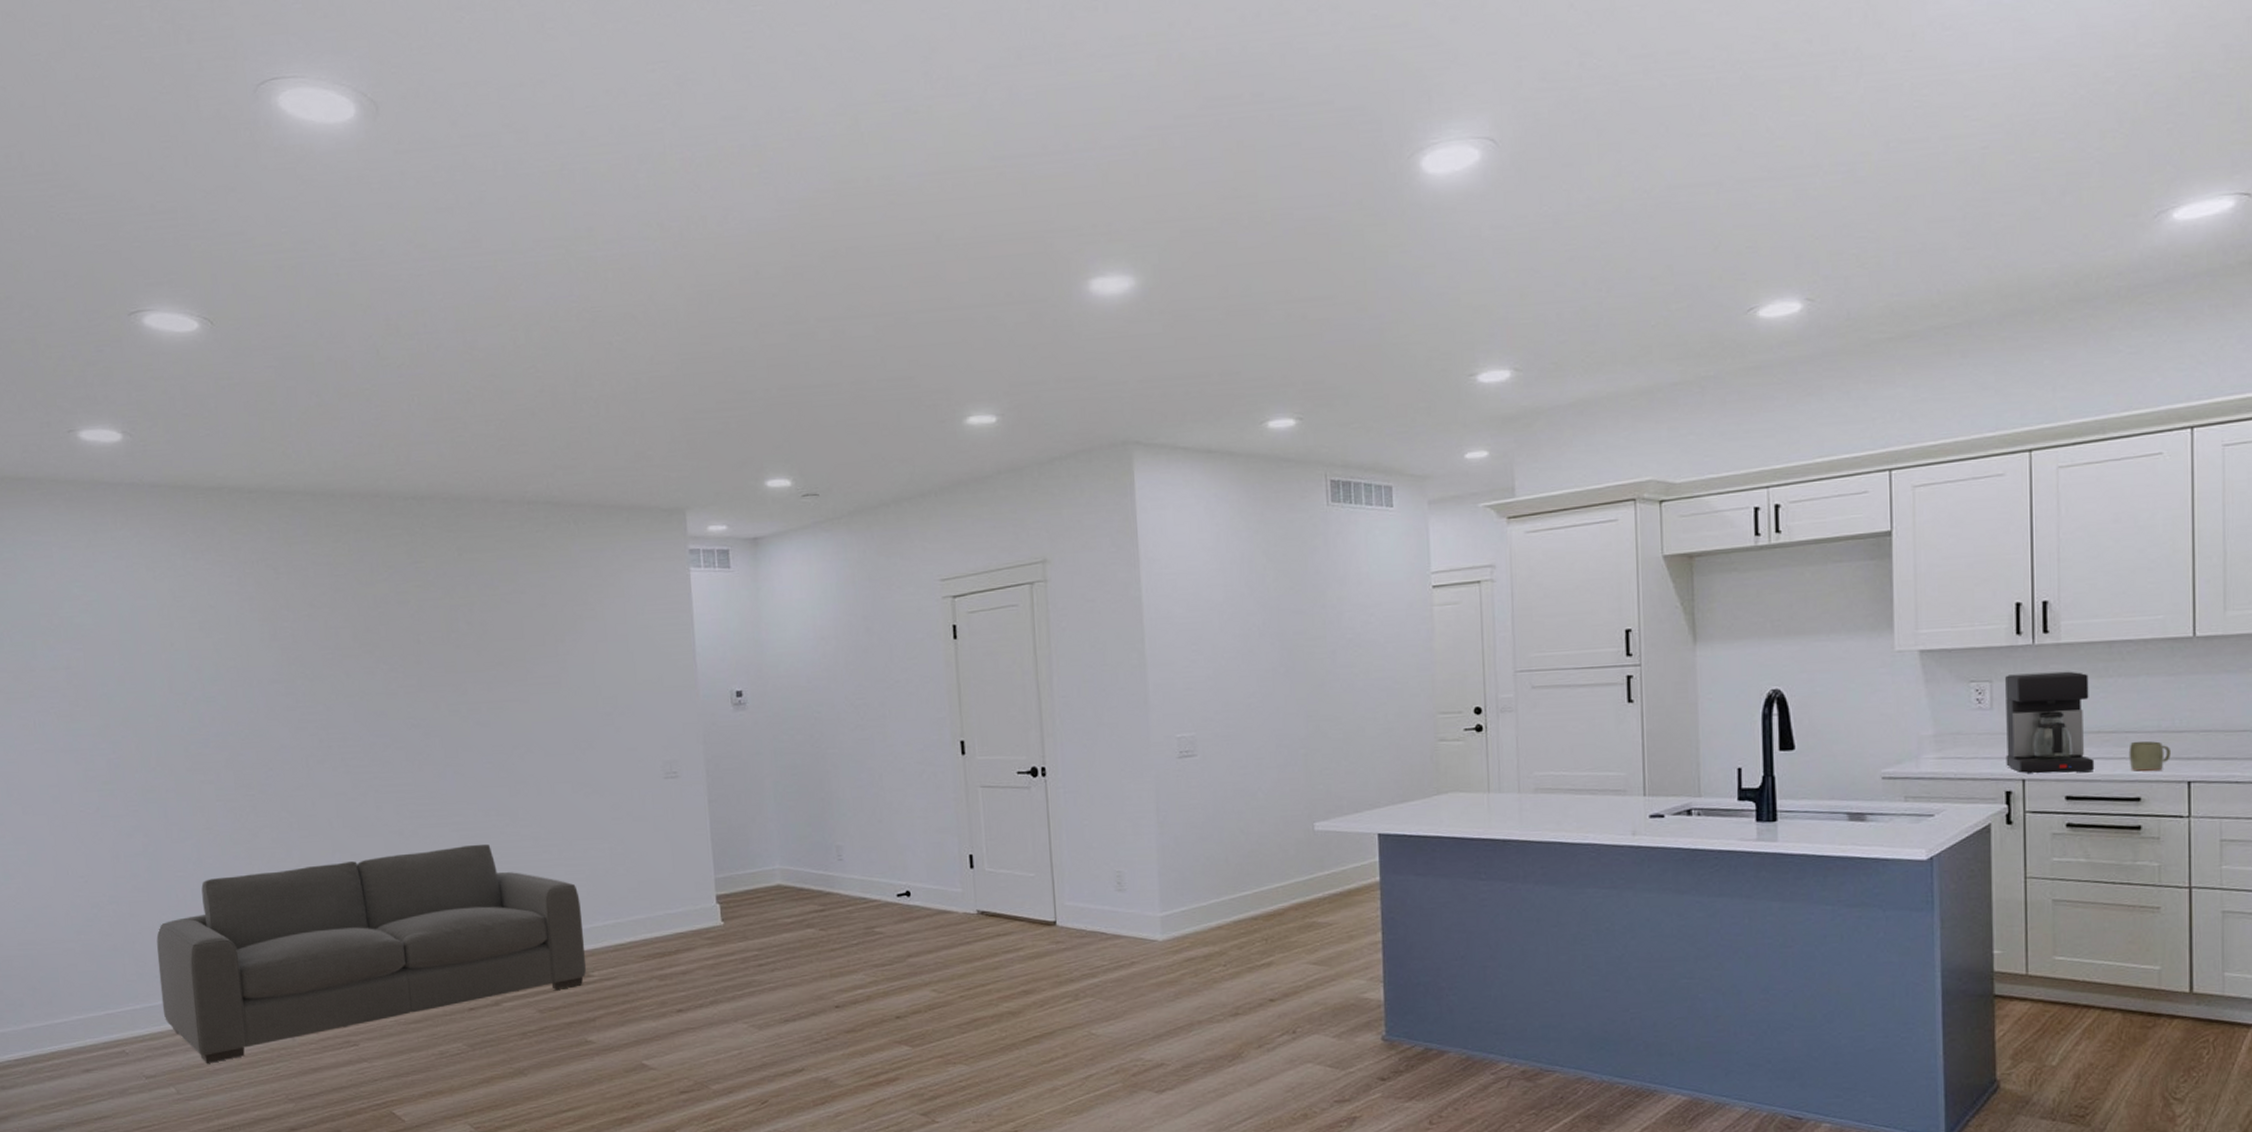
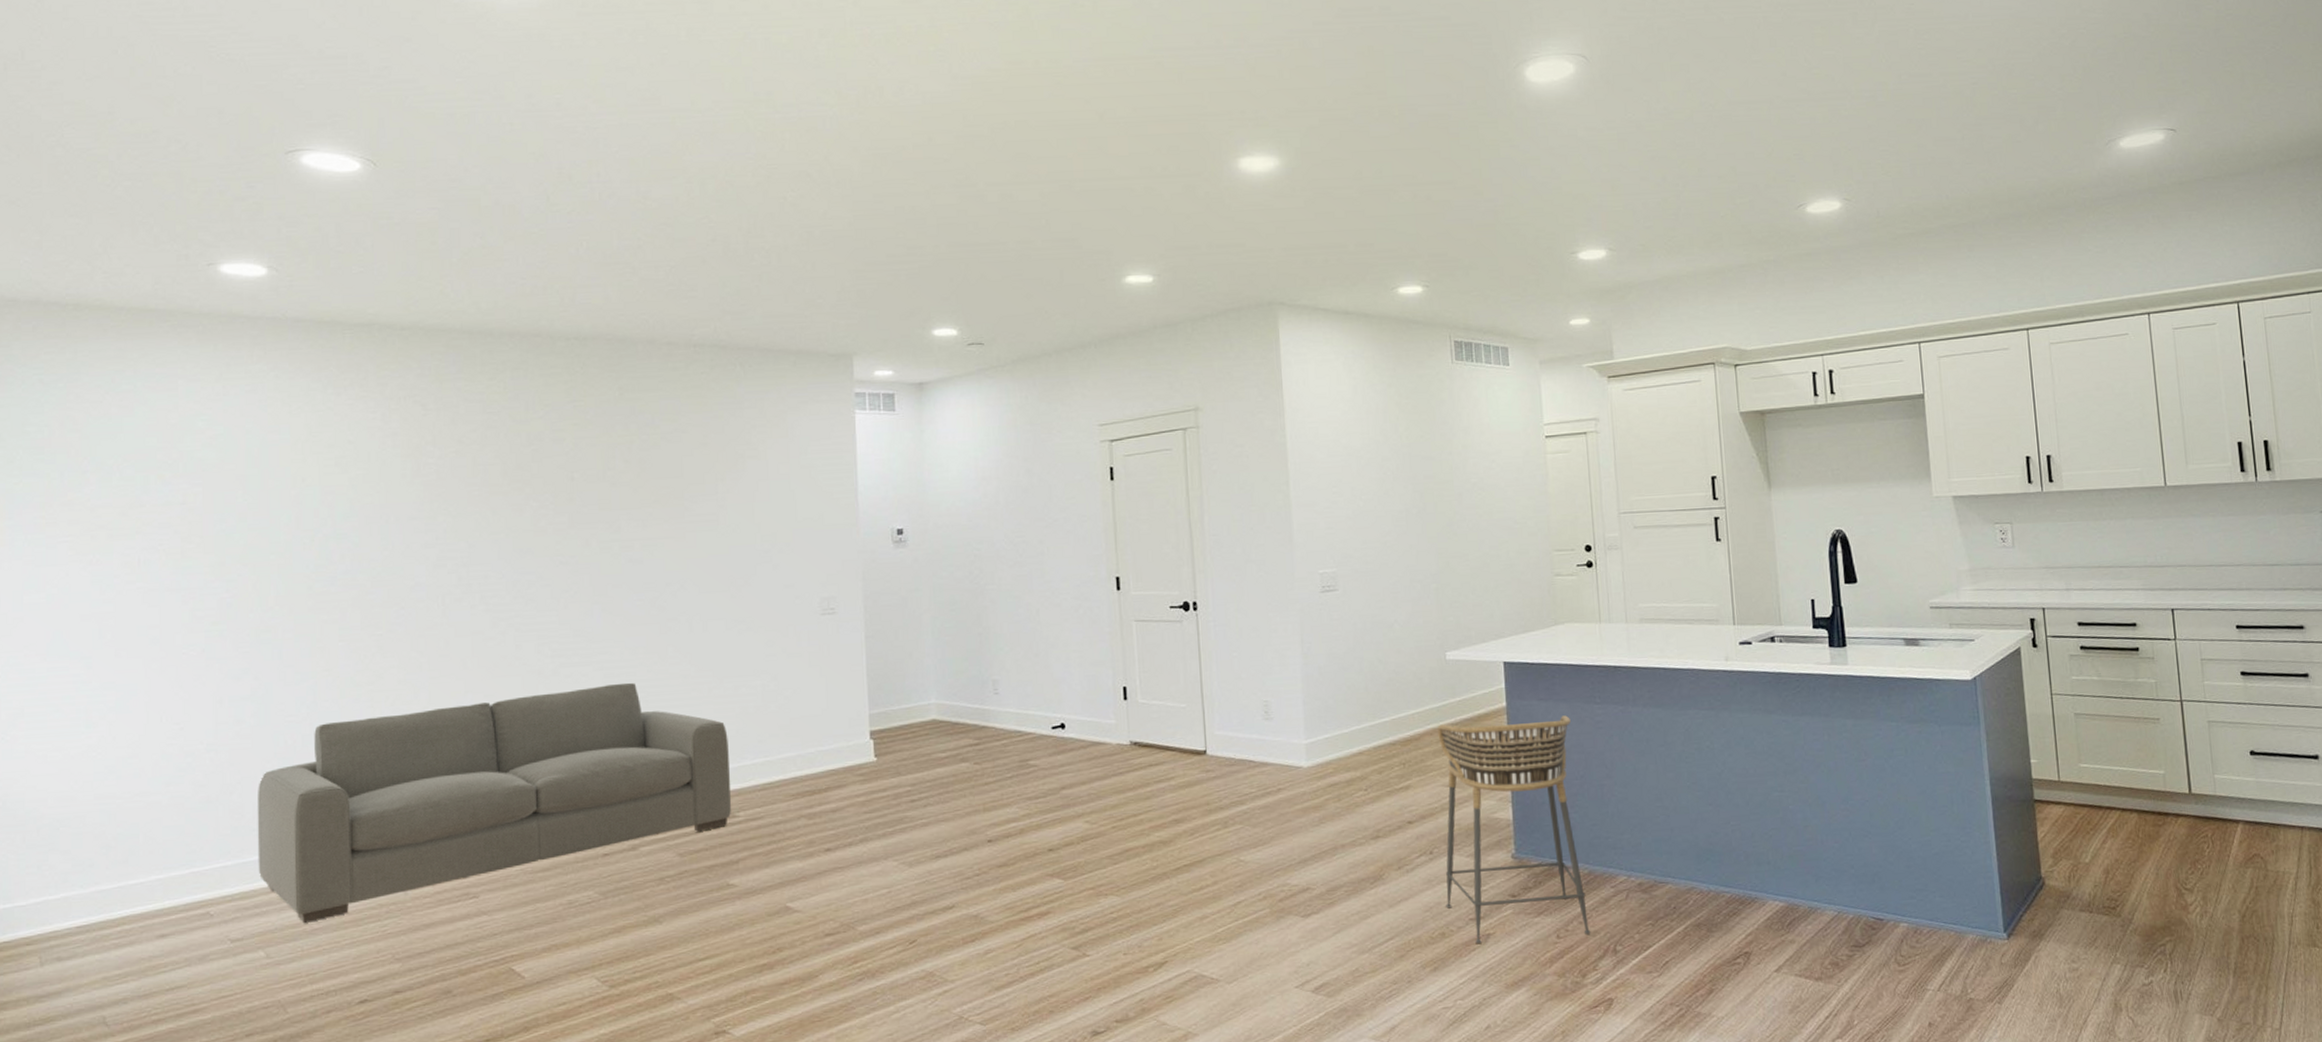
bar stool: none [1303,892,1467,1126] -> present [1437,715,1591,943]
coffee maker: present [2005,671,2095,773] -> none [2022,514,2099,603]
mug: present [2128,741,2170,771] -> none [2123,574,2156,601]

